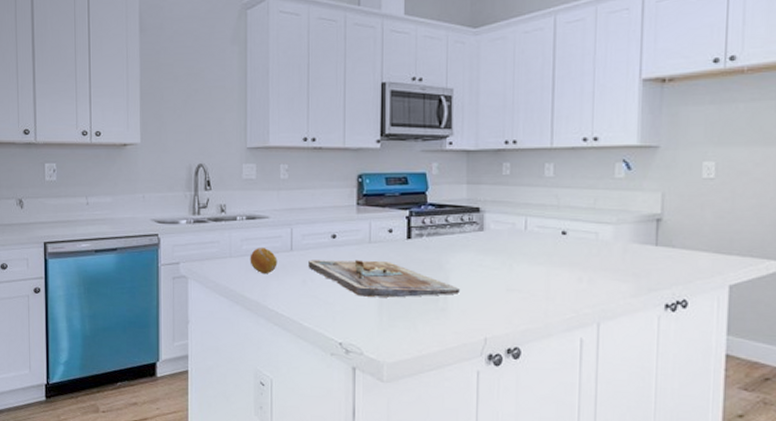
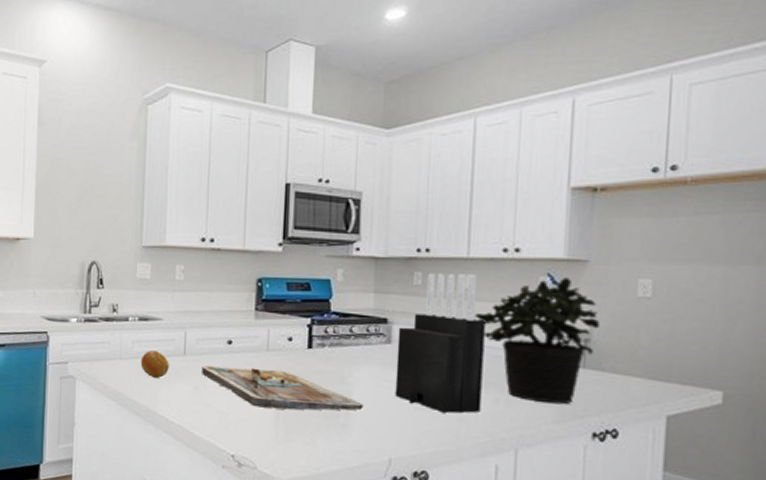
knife block: none [488,163,569,293] -> present [395,273,486,413]
potted plant: none [558,163,671,280] -> present [474,277,601,405]

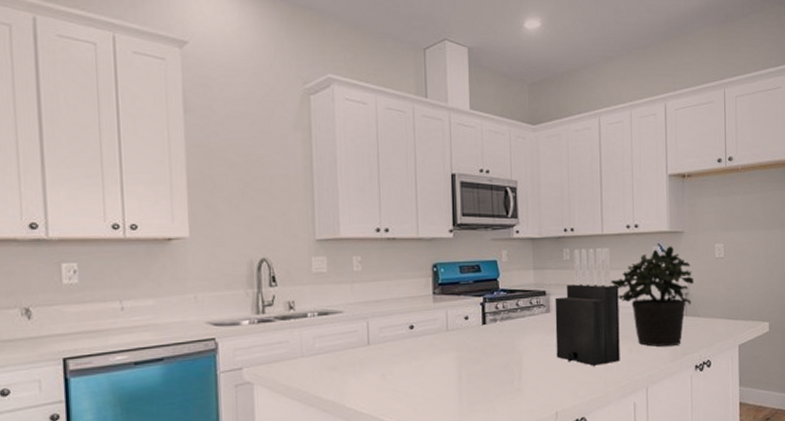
fruit: present [140,349,170,379] -> none [323,343,354,372]
cutting board: present [202,366,363,411] -> none [387,348,532,385]

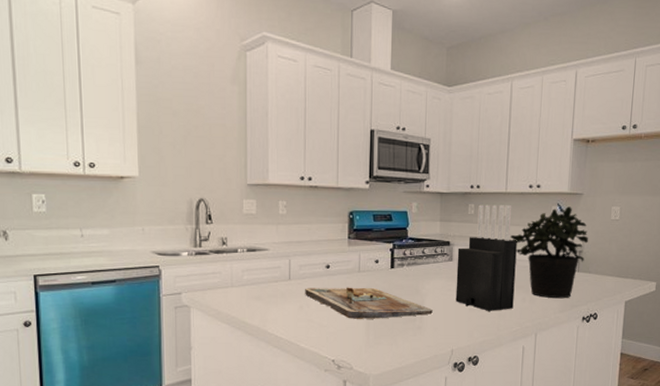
cutting board: none [387,348,532,385] -> present [305,287,433,319]

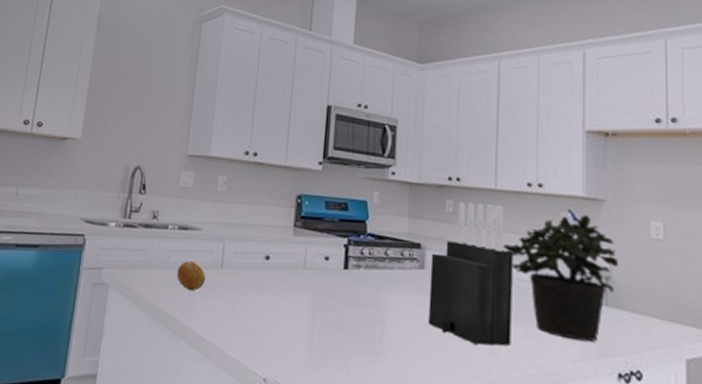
fruit: none [250,277,277,302] -> present [176,260,206,292]
cutting board: present [305,287,433,319] -> none [238,280,397,337]

